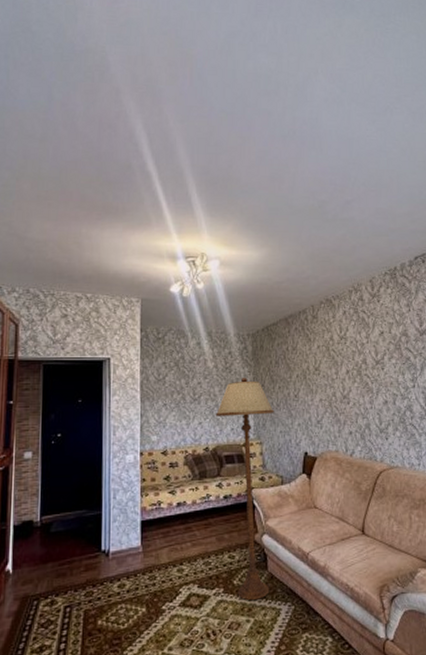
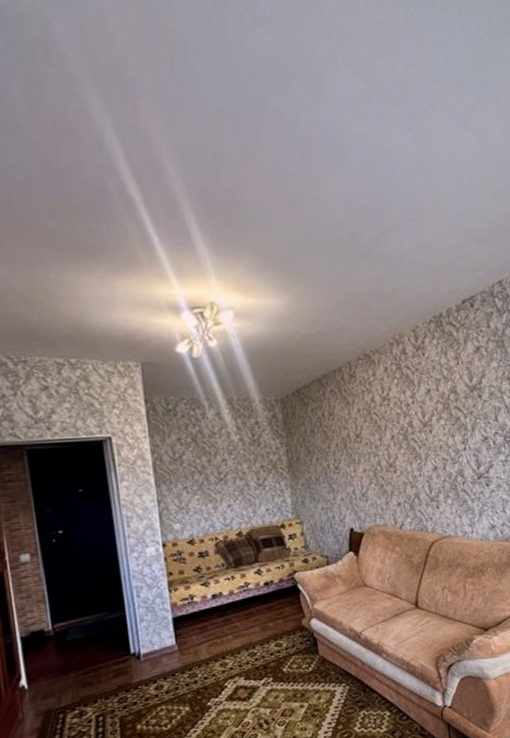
floor lamp: present [215,378,274,600] -> none [245,451,323,686]

